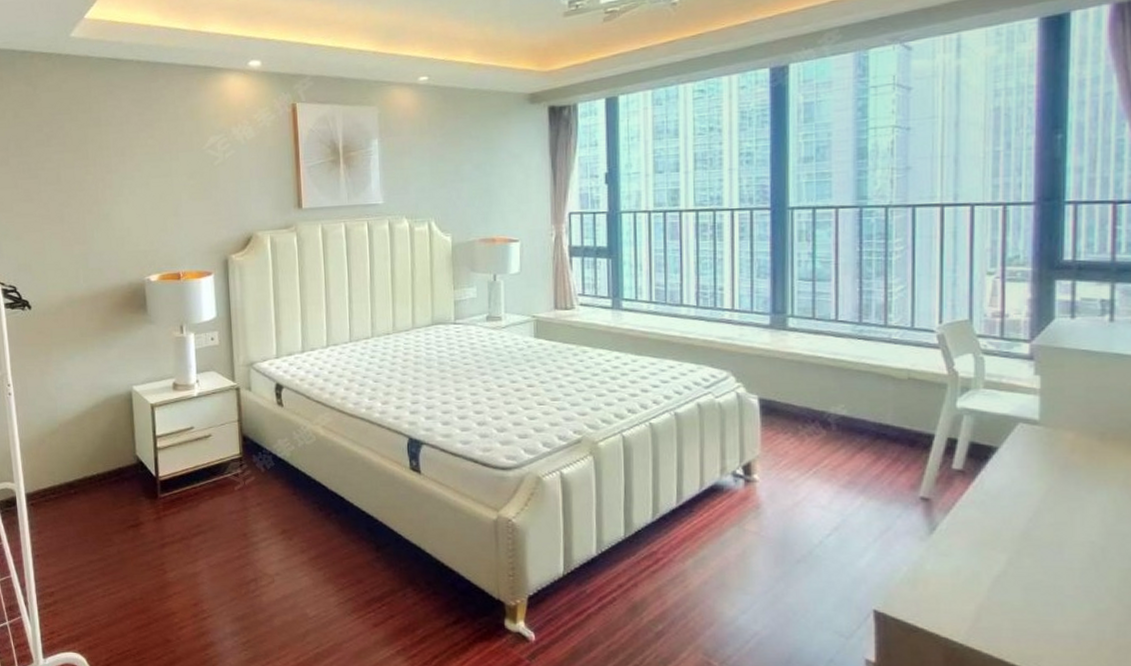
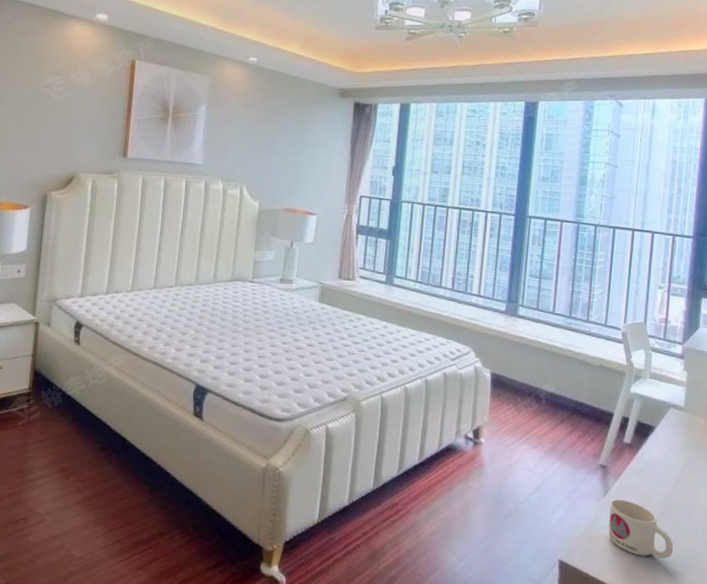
mug: none [939,538,1039,606] -> present [608,499,674,559]

